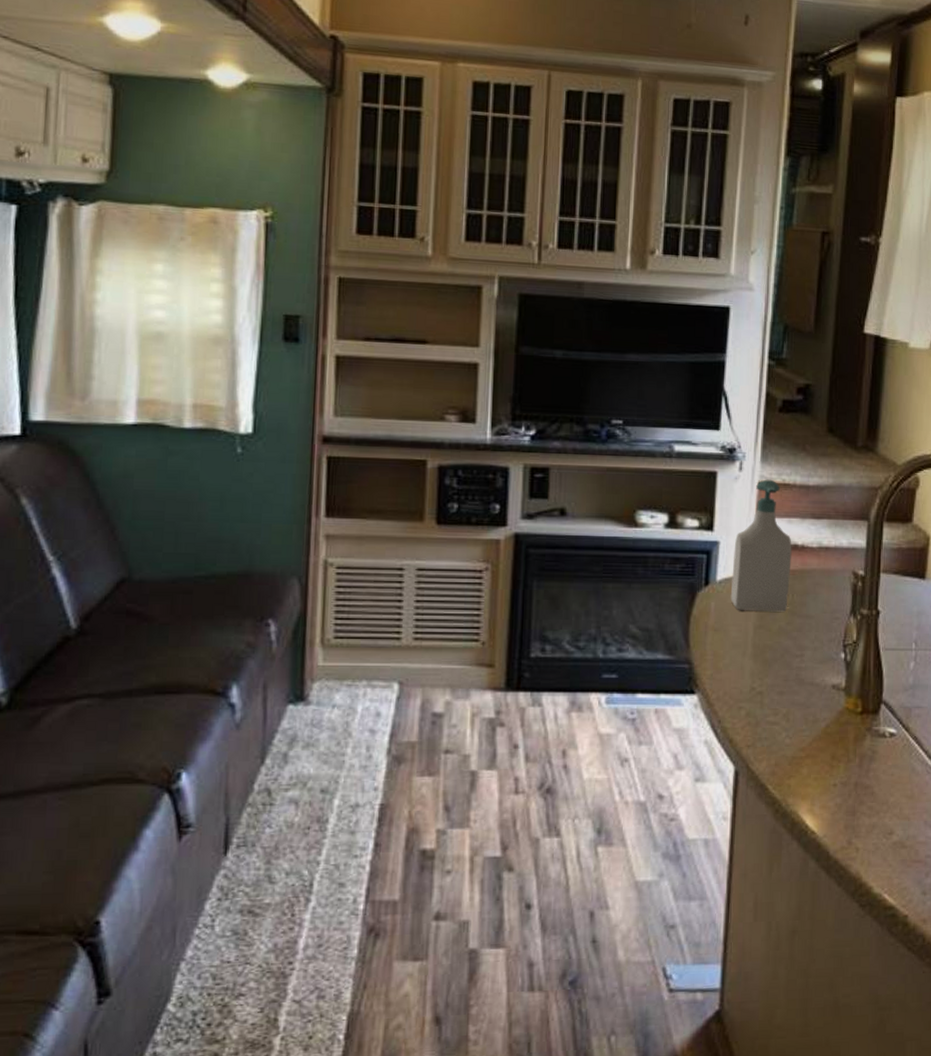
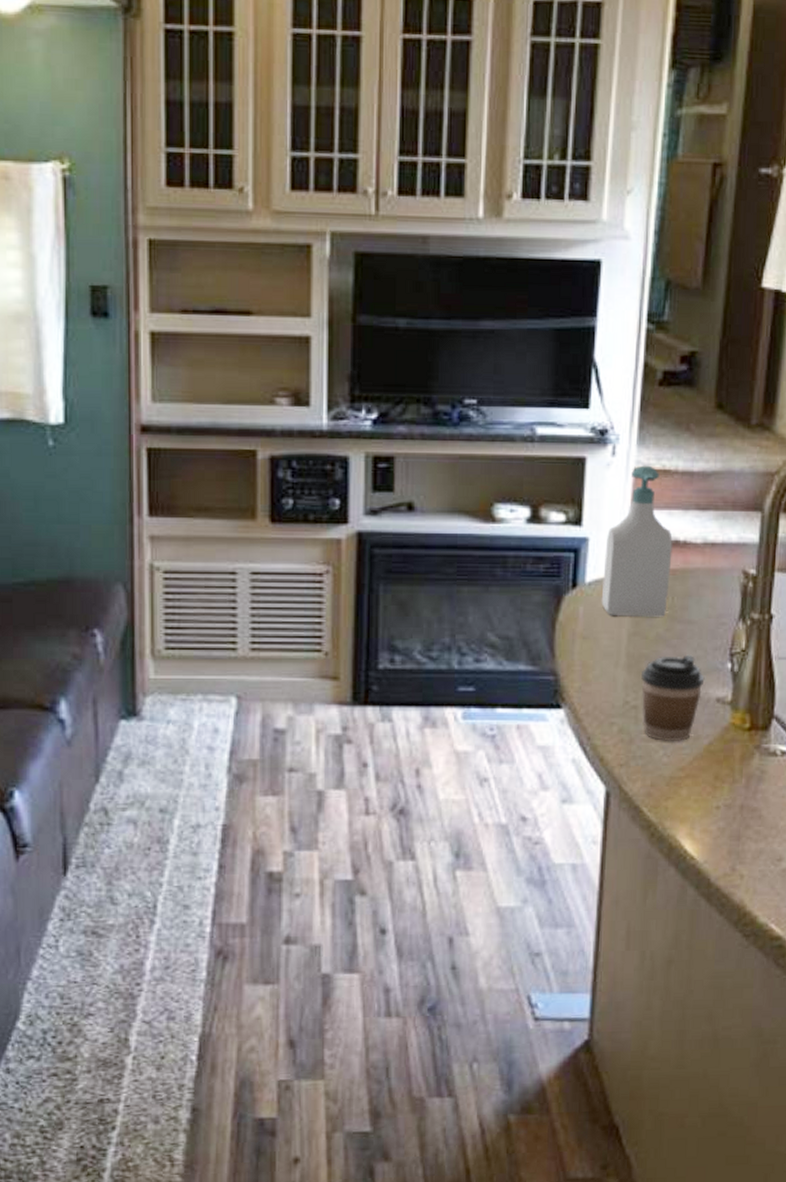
coffee cup: none [766,645,822,725] -> present [641,654,705,742]

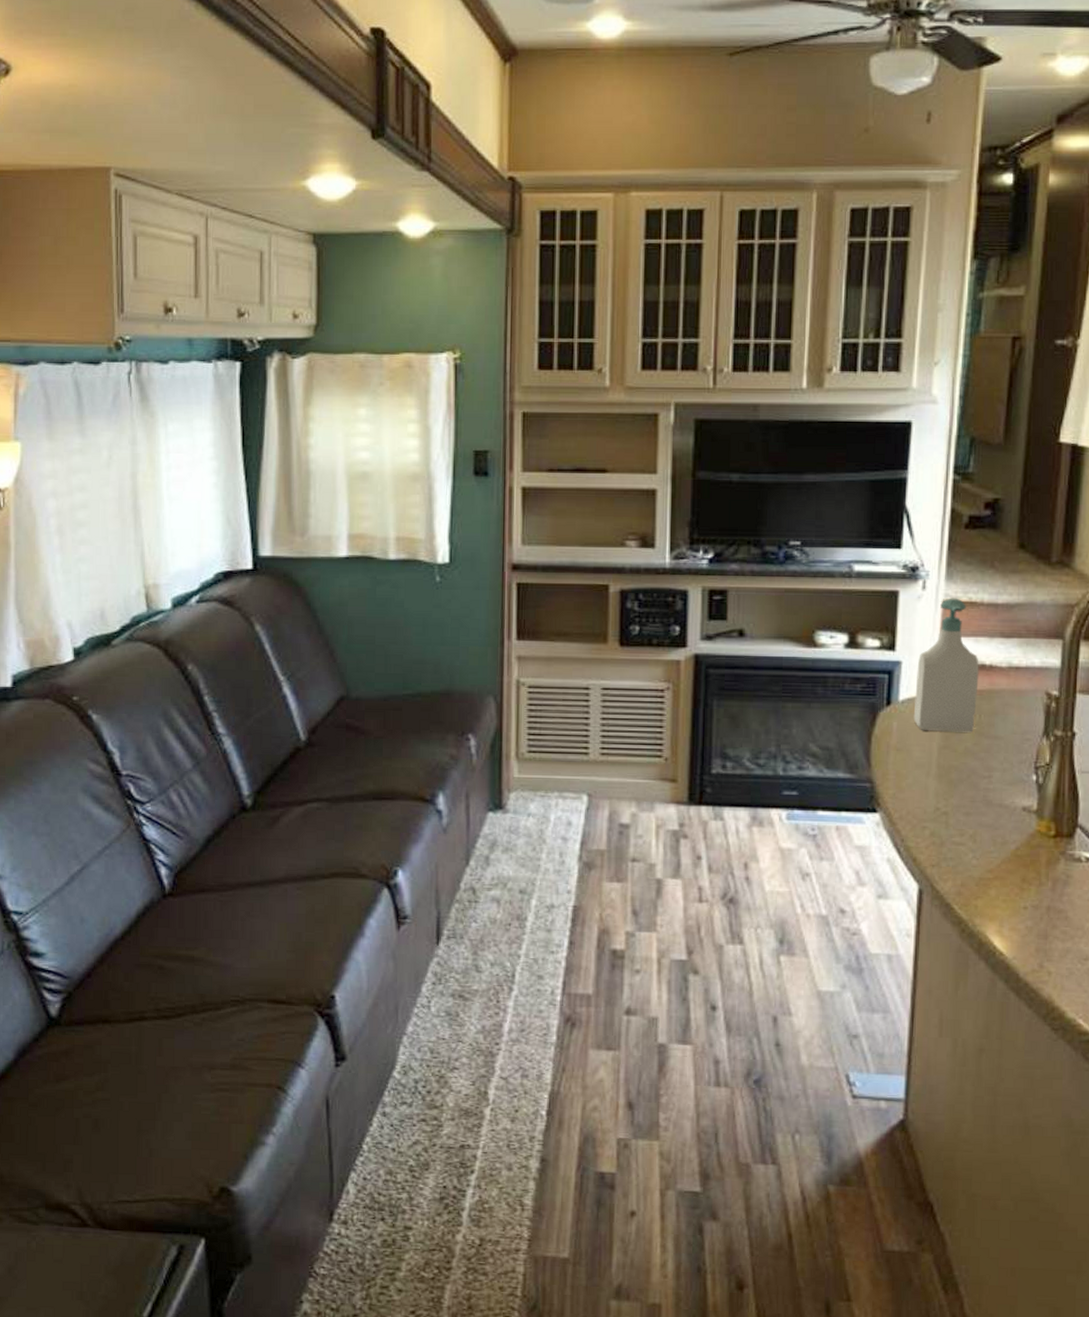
coffee cup: present [641,654,705,742] -> none [951,766,1011,846]

